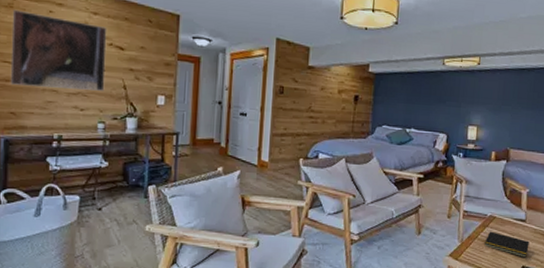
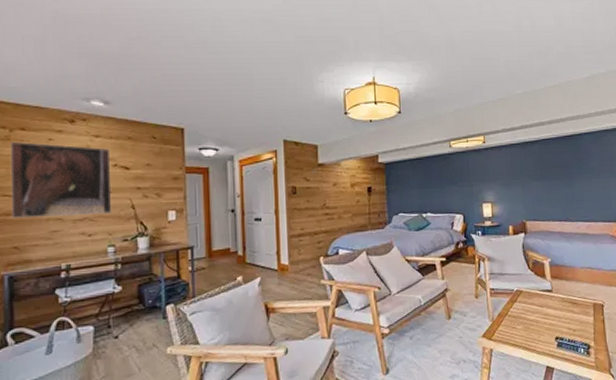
notepad: present [484,231,530,258] -> none [515,306,560,329]

